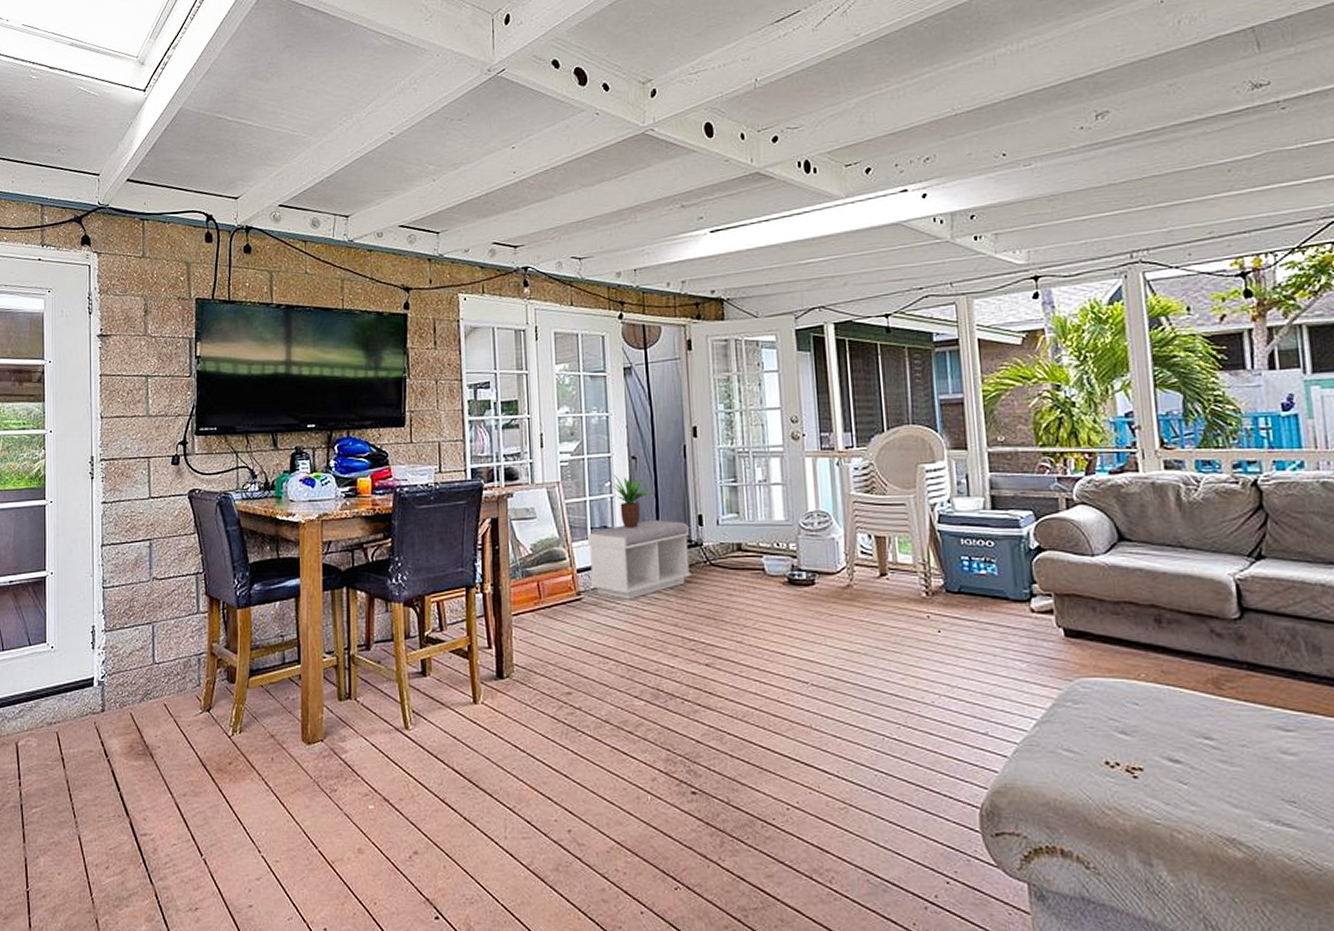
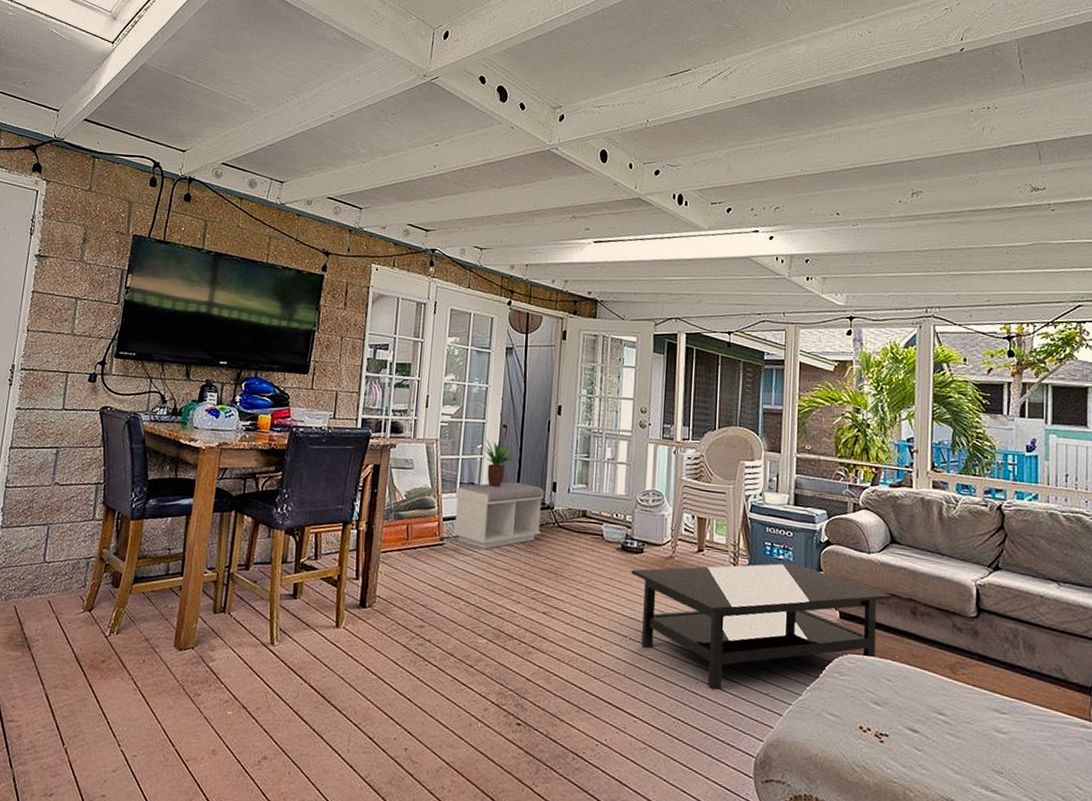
coffee table: none [803,578,1128,735] -> present [631,563,891,691]

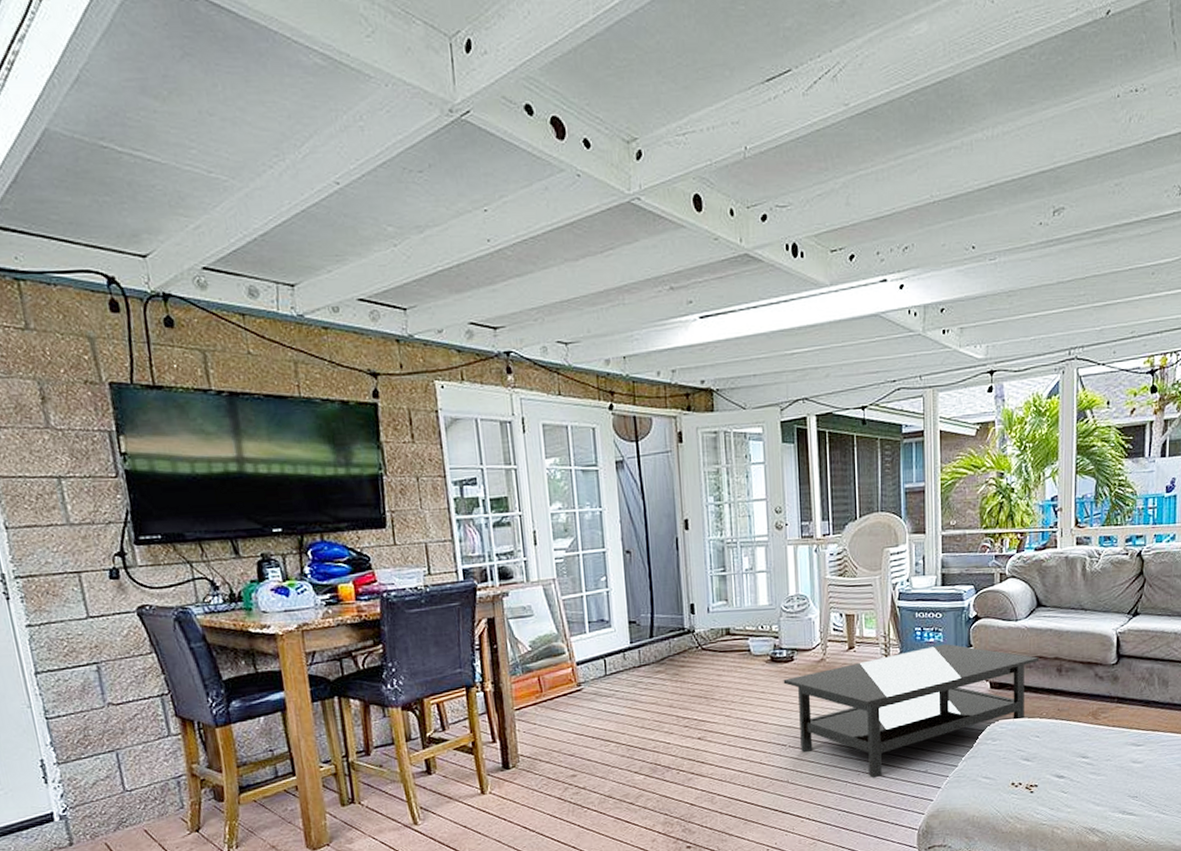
bench: present [453,482,544,549] -> none [586,610,684,687]
potted plant: present [483,438,519,487] -> none [607,569,649,620]

